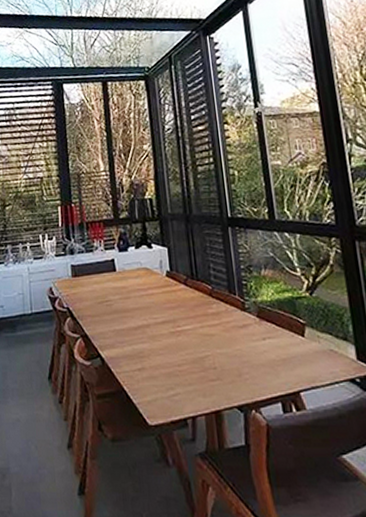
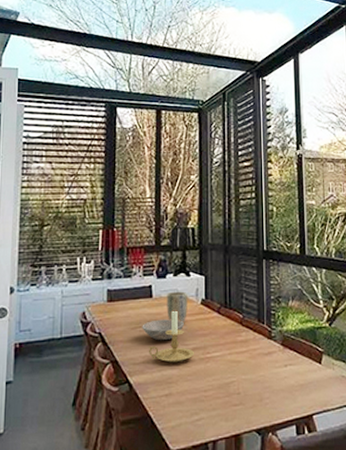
bowl: none [108,292,151,315] -> present [142,319,184,341]
candle holder: none [116,282,165,337] -> present [148,309,195,363]
plant pot: none [130,263,153,297] -> present [167,291,187,324]

